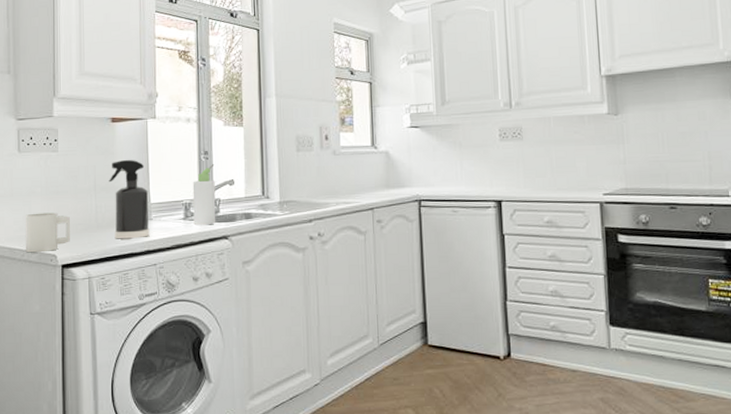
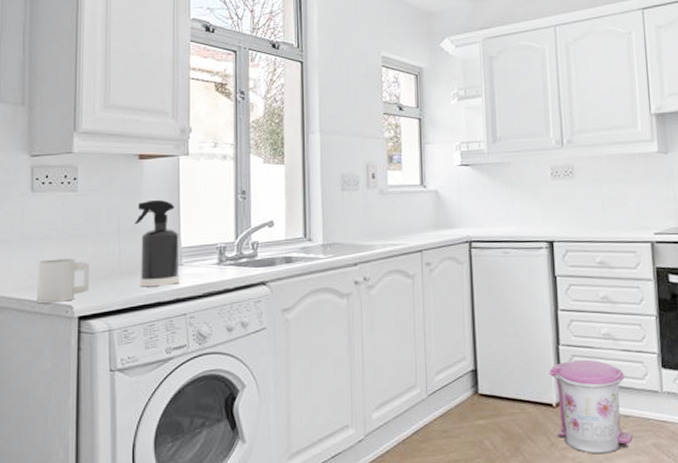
bottle: present [192,164,216,226] -> none [228,204,254,271]
trash can: none [496,315,580,406] -> present [549,359,633,454]

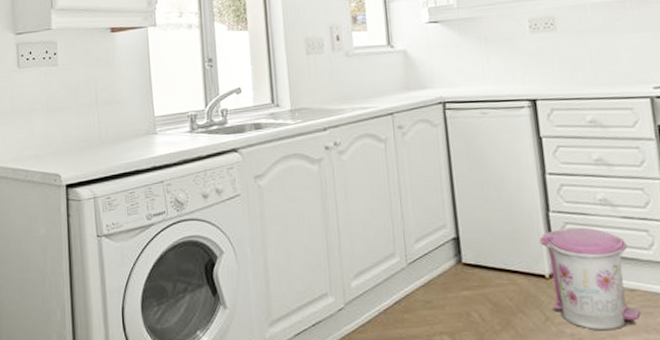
mug: present [36,258,89,304] -> none [27,129,74,173]
spray bottle: present [134,199,180,287] -> none [110,70,155,156]

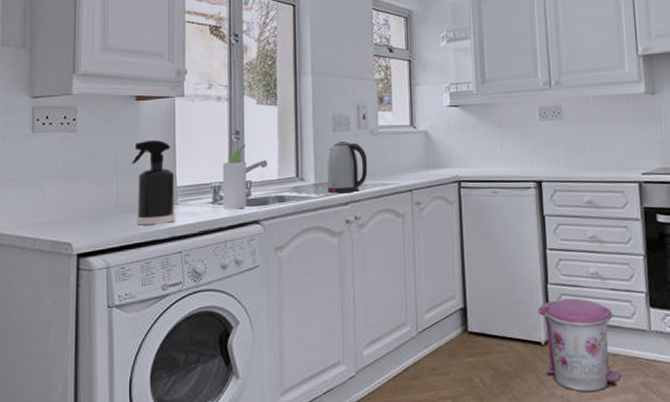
spray bottle: none [110,70,155,156] -> present [132,139,175,226]
bottle: none [197,72,224,139] -> present [222,145,247,210]
kettle: none [302,65,345,119] -> present [327,142,368,194]

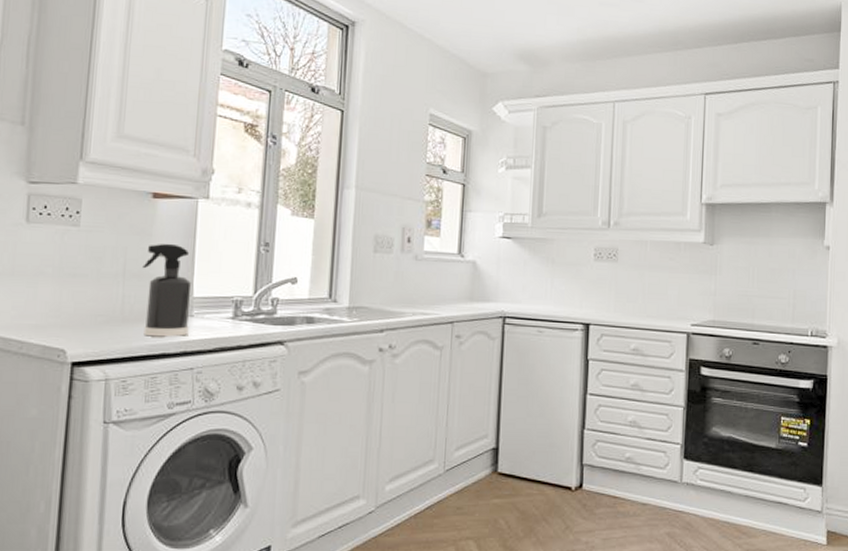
bottle: present [222,145,247,210] -> none [244,258,276,328]
kettle: present [327,142,368,194] -> none [362,264,409,320]
trash can: present [537,298,621,393] -> none [571,445,648,540]

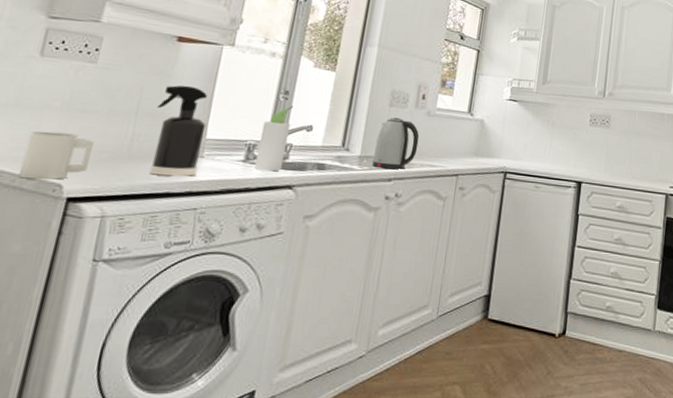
mug: none [24,298,88,346] -> present [18,131,94,180]
bottle: none [244,258,276,328] -> present [254,106,294,172]
kettle: none [362,264,409,320] -> present [372,117,420,170]

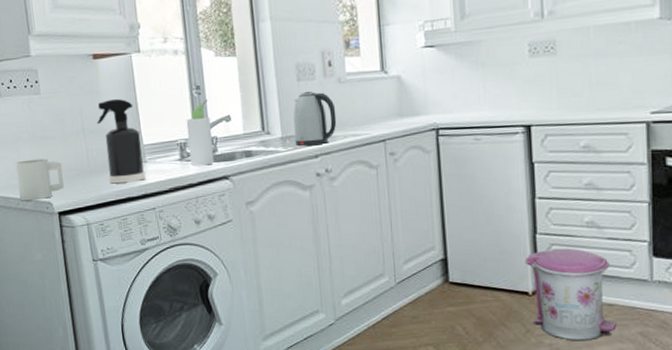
trash can: none [554,294,625,385] -> present [525,248,617,341]

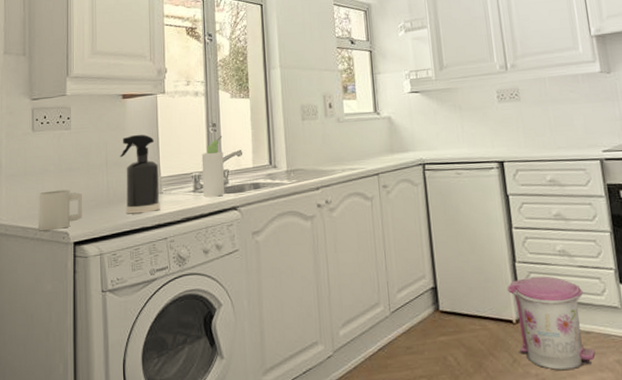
kettle: present [293,91,337,147] -> none [297,130,336,180]

